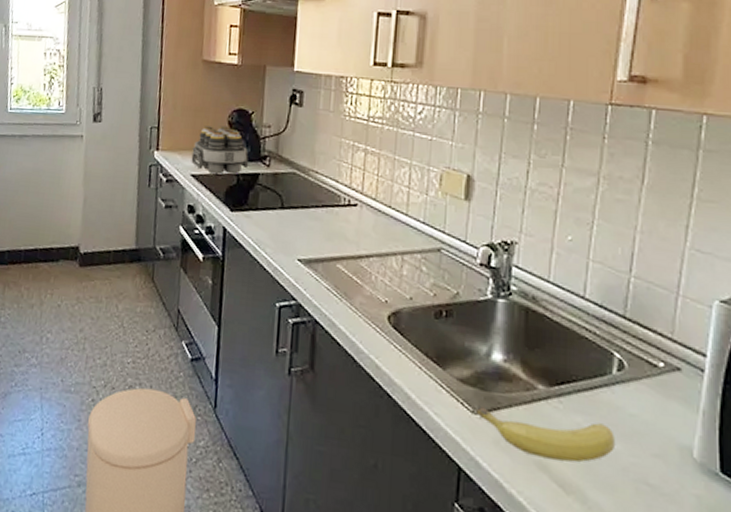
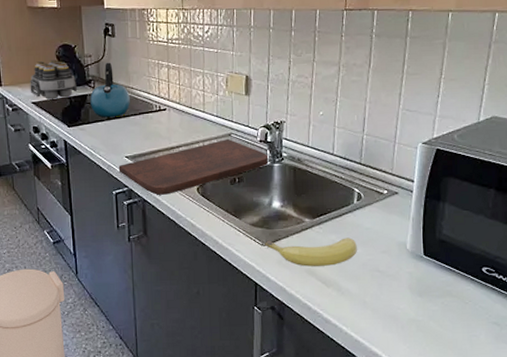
kettle: none [262,136,313,207] -> present [90,62,130,118]
cutting board: none [286,254,491,319] -> present [118,138,269,195]

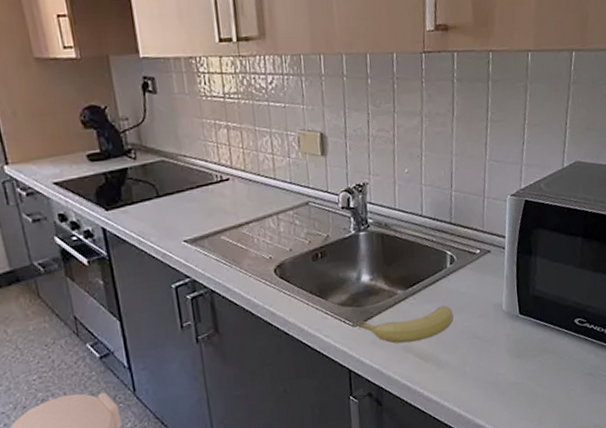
spice rack: present [30,59,78,100] -> none [47,125,114,178]
kettle: present [90,62,130,118] -> none [131,125,184,195]
cutting board: present [118,138,269,195] -> none [175,208,354,284]

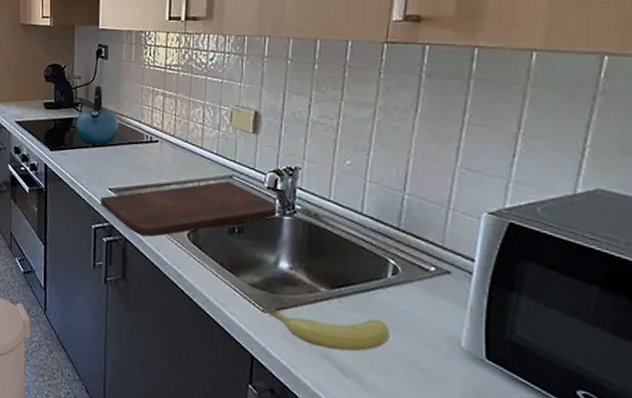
kettle: none [131,125,184,195] -> present [76,85,119,145]
cutting board: none [175,208,354,284] -> present [100,180,278,237]

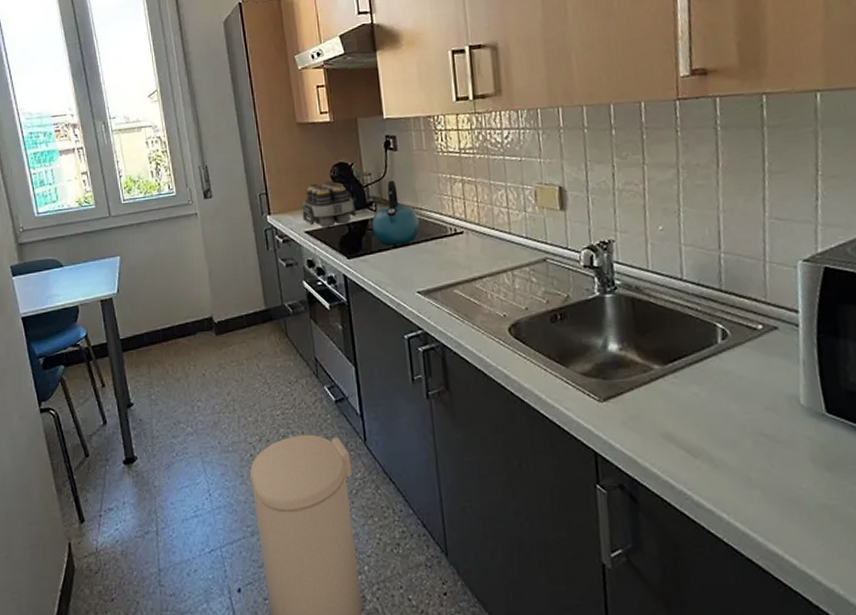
spice rack: none [15,79,64,120] -> present [302,180,357,228]
cutting board: present [100,180,278,237] -> none [409,264,598,339]
fruit: present [266,305,389,352] -> none [602,389,730,430]

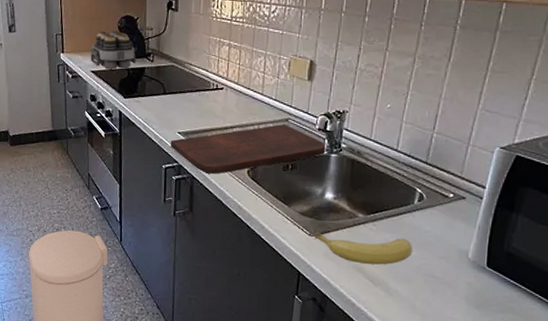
kettle: present [372,180,420,246] -> none [148,36,188,92]
cutting board: none [409,264,598,339] -> present [170,123,326,174]
fruit: none [602,389,730,430] -> present [312,230,413,265]

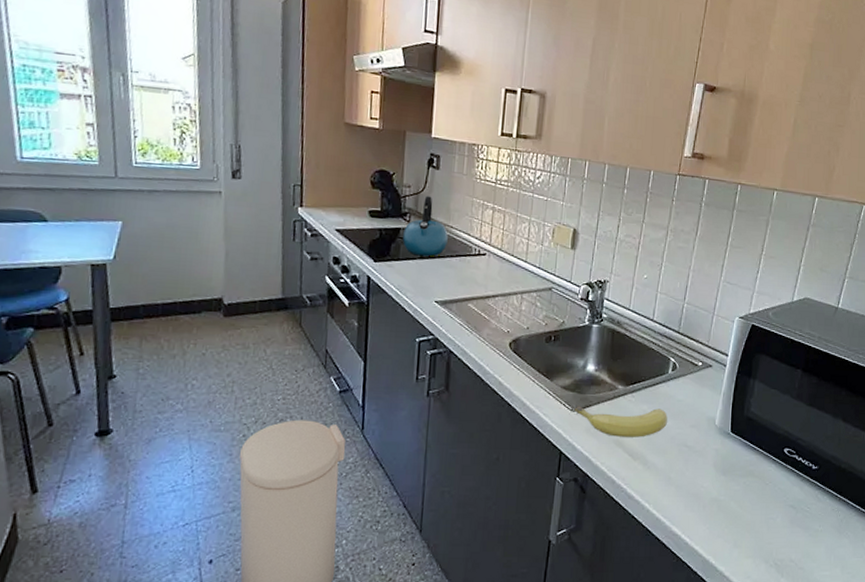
spice rack: present [90,30,137,70] -> none [335,185,391,229]
kettle: none [148,36,188,92] -> present [403,195,448,257]
cutting board: present [170,123,326,174] -> none [425,292,588,347]

